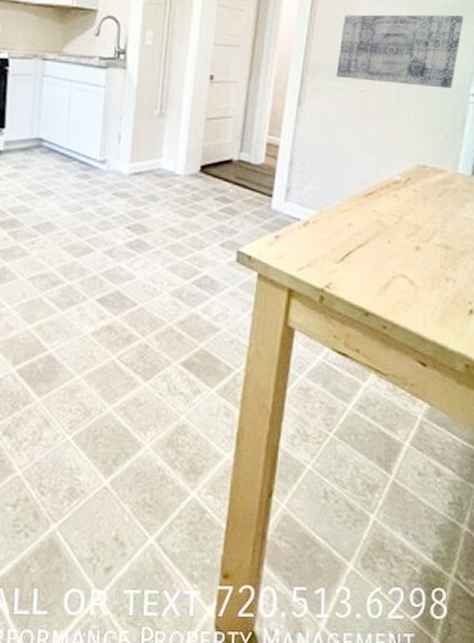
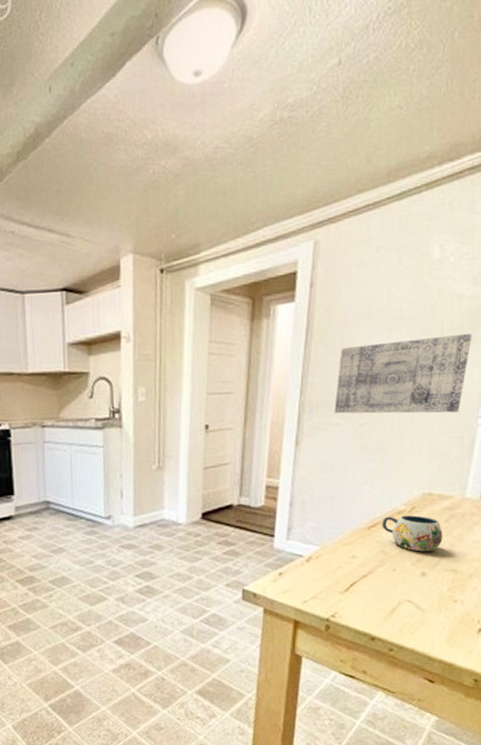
mug: none [378,185,436,225] -> present [382,515,443,552]

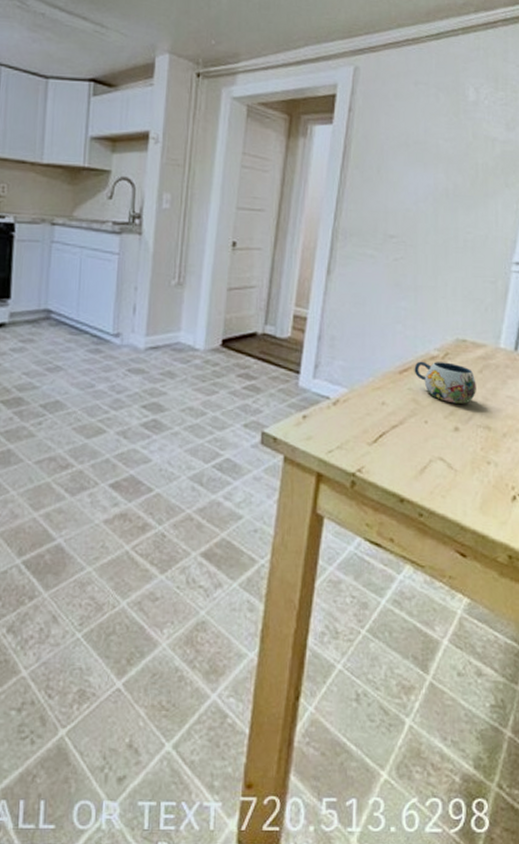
wall art: present [334,333,472,414] -> none [368,176,506,256]

